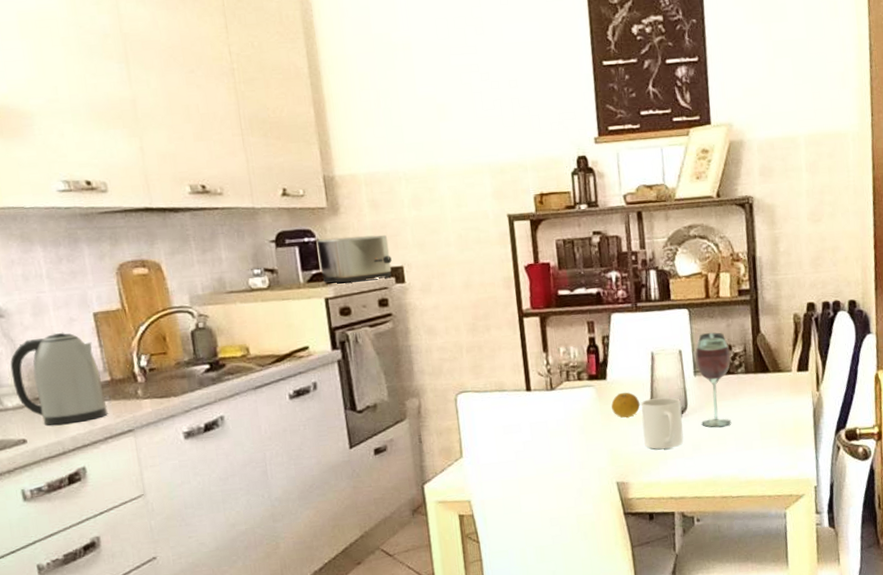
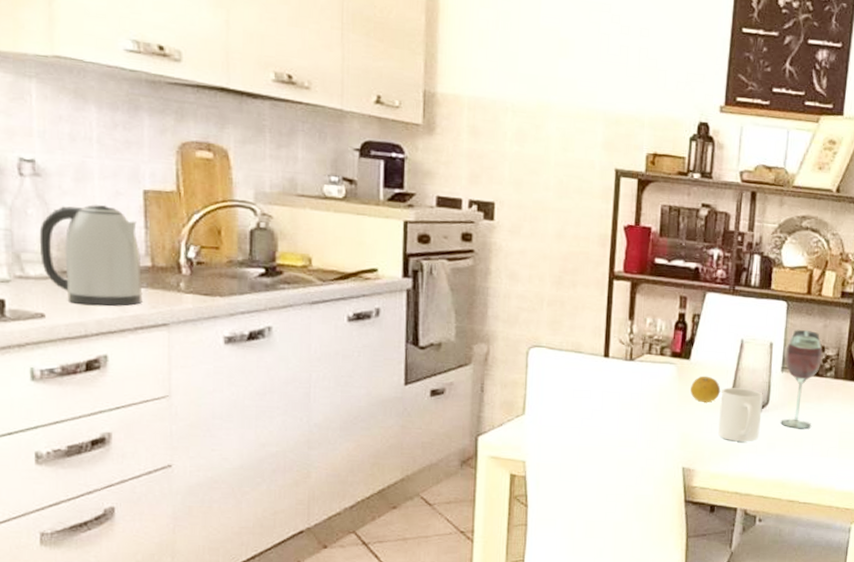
toaster: present [317,234,392,283] -> none [405,157,484,212]

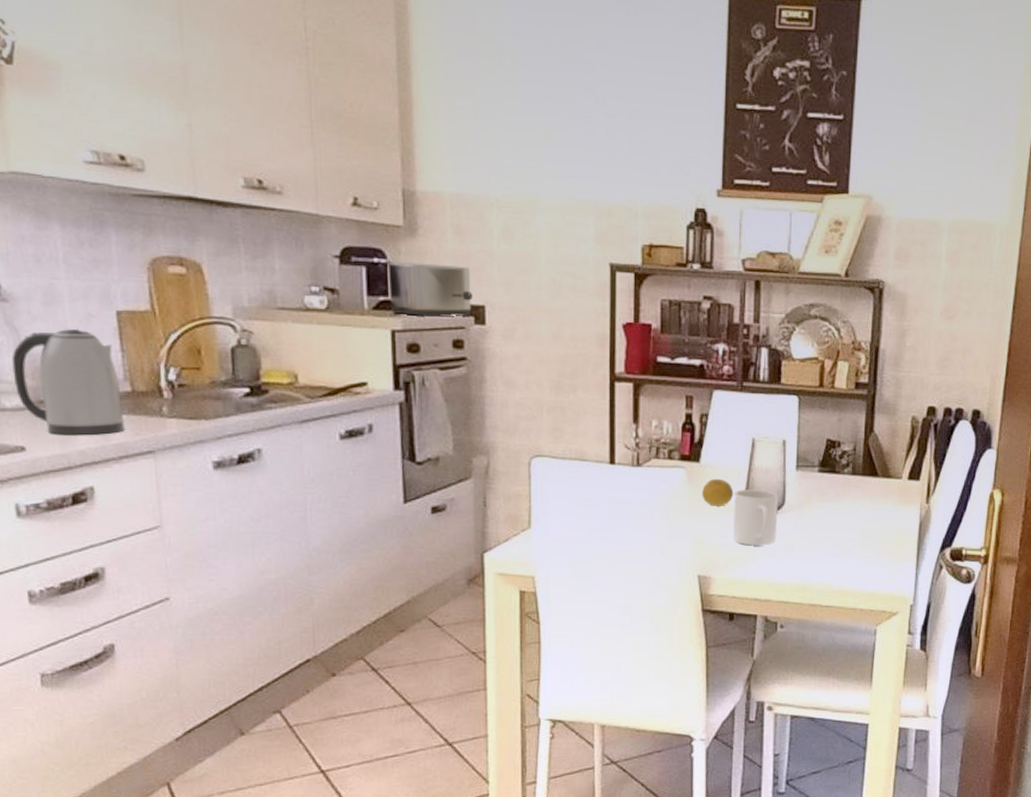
toaster: none [405,157,484,212] -> present [389,262,473,317]
wineglass: present [781,330,823,429] -> none [798,425,838,529]

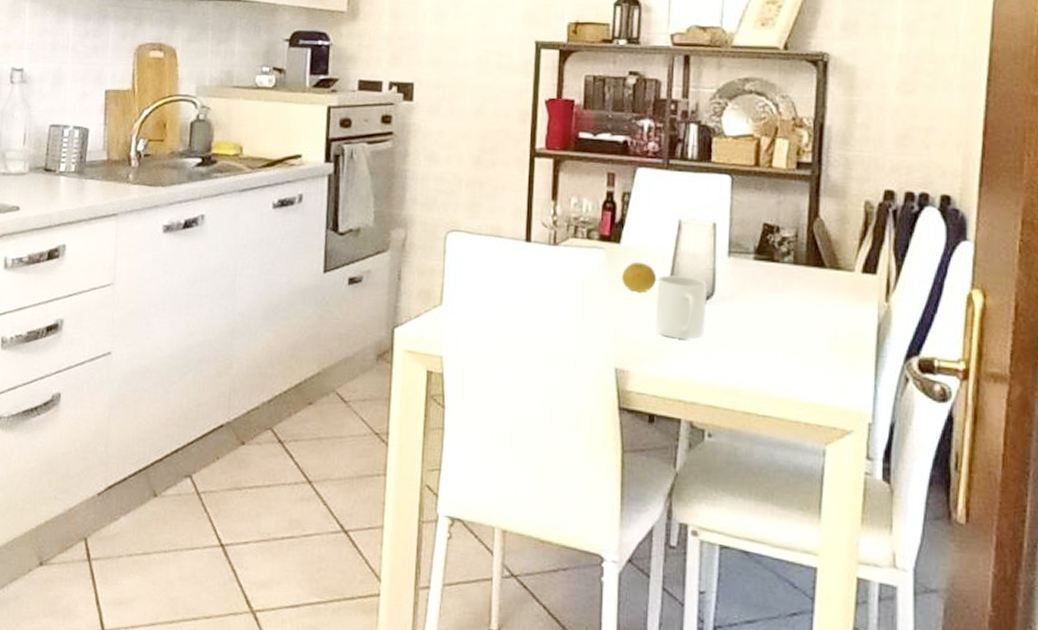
kettle: present [11,329,125,436] -> none [20,106,99,199]
toaster: present [389,262,473,317] -> none [329,44,403,93]

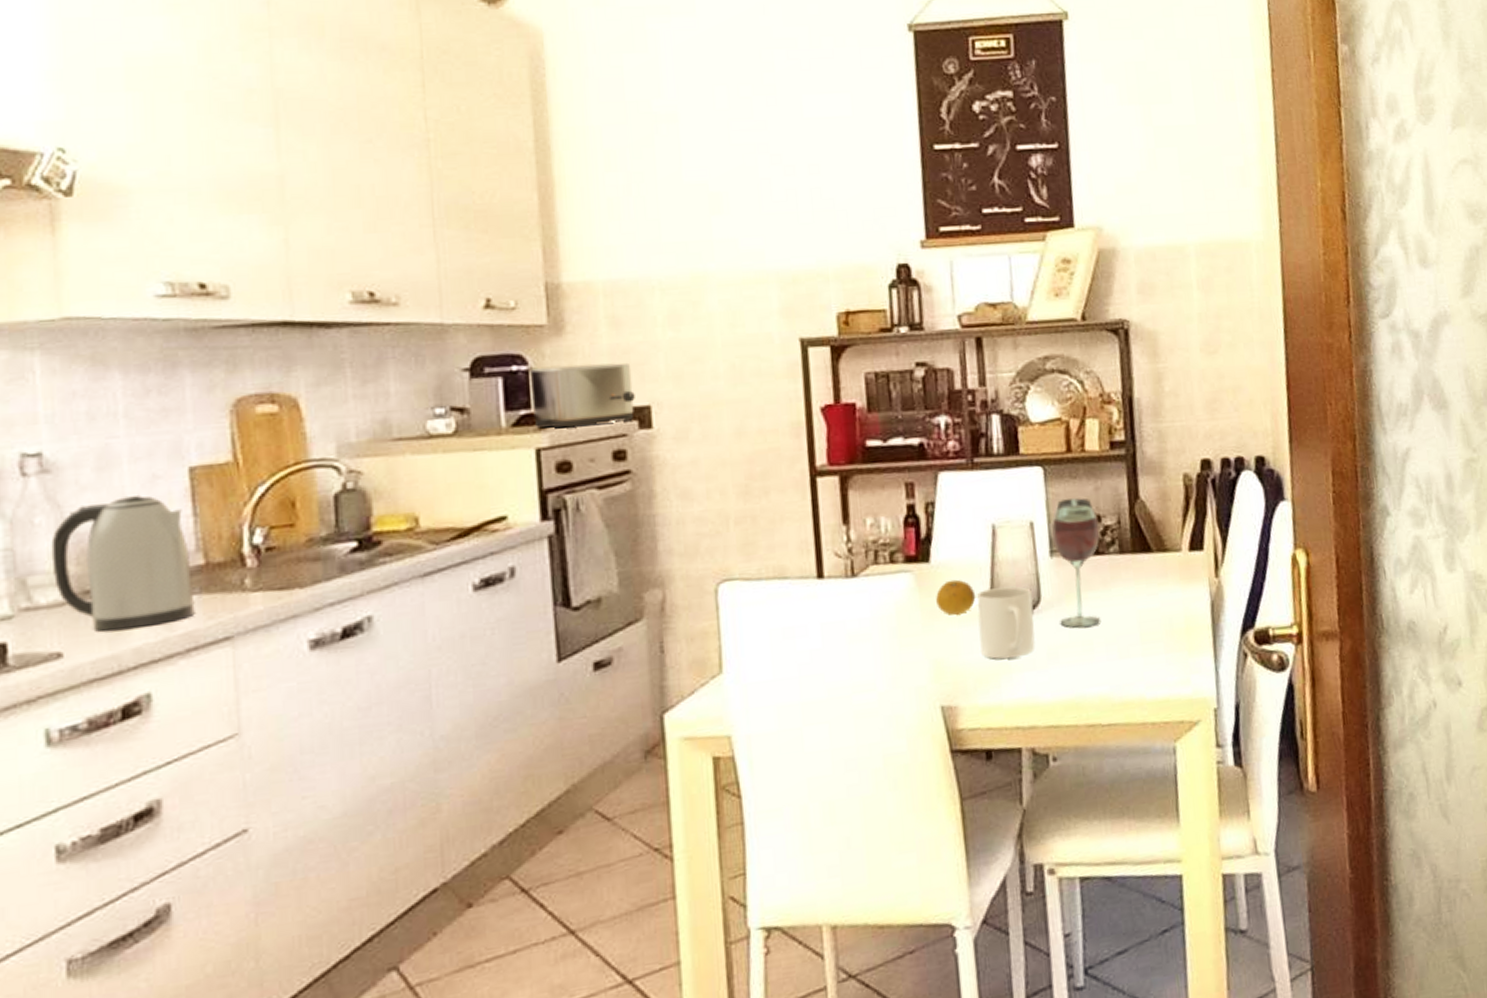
kettle: none [20,106,99,199] -> present [51,496,195,631]
toaster: none [329,44,403,93] -> present [531,362,635,428]
wineglass: none [730,207,777,324] -> present [1051,498,1100,628]

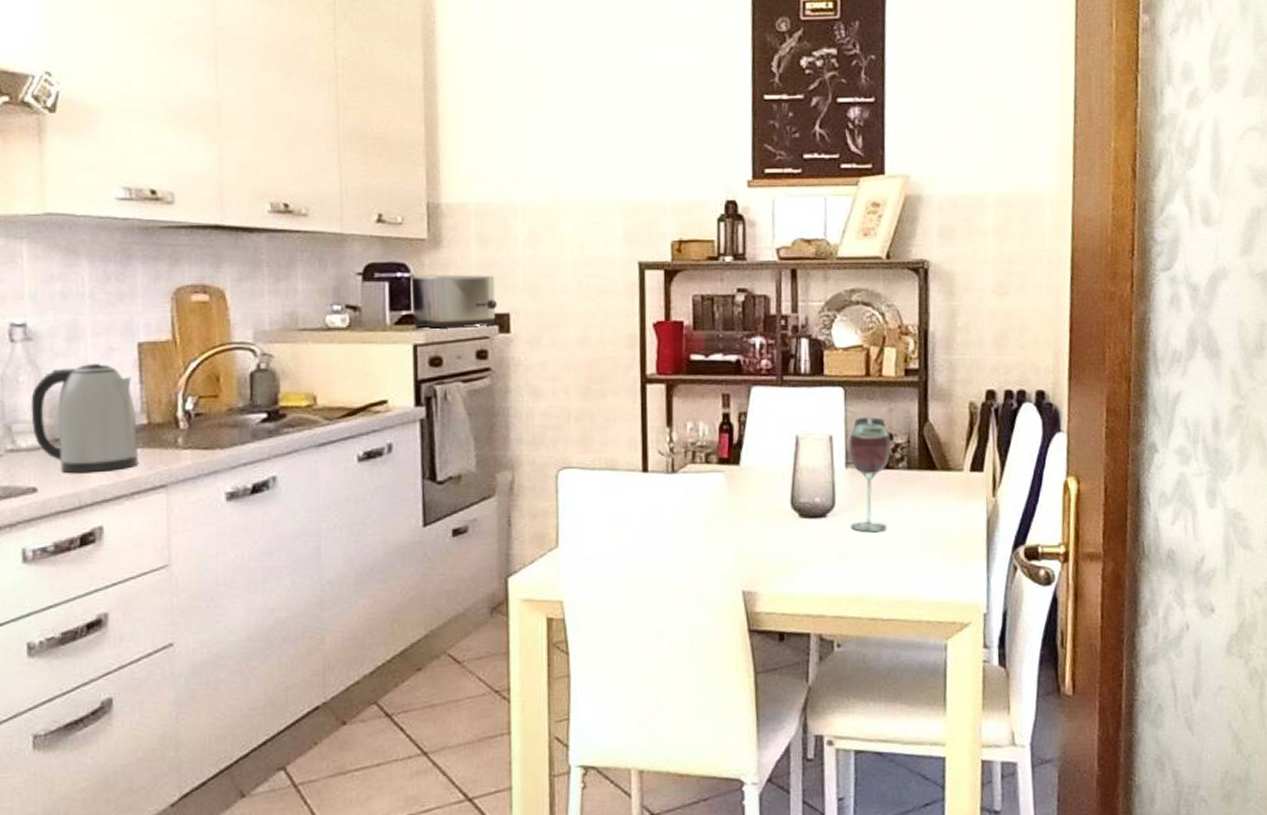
fruit: present [936,579,976,615] -> none [743,481,778,512]
mug: present [977,586,1036,660] -> none [779,491,828,555]

